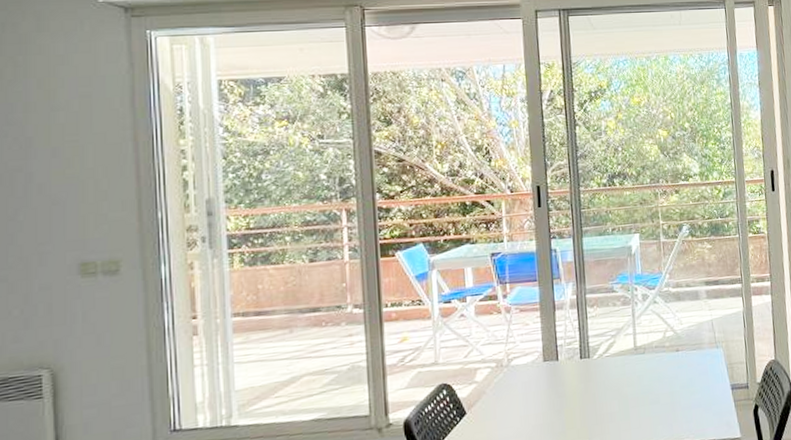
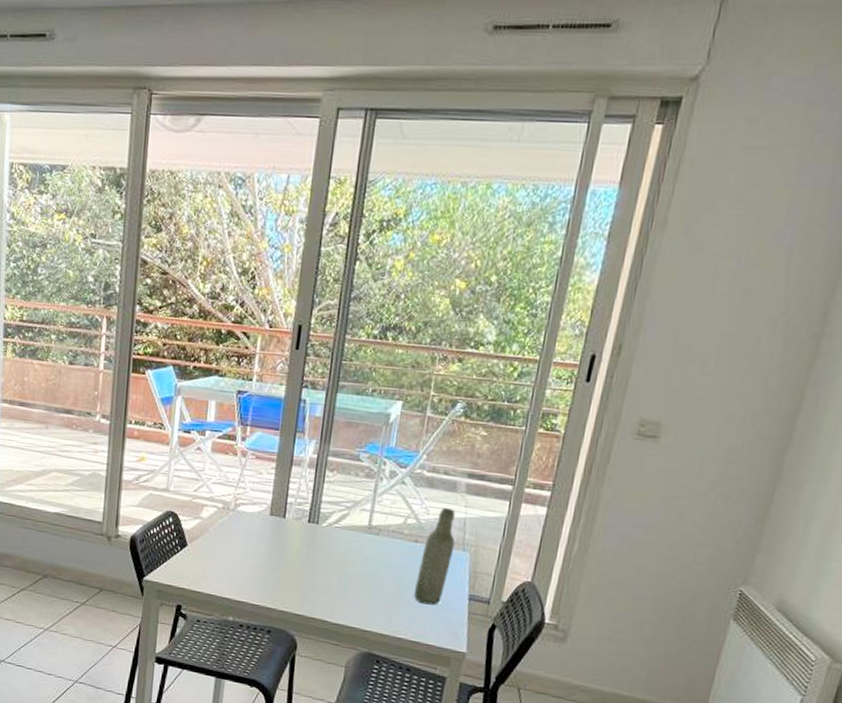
bottle: none [684,314,710,405] -> present [414,508,455,605]

